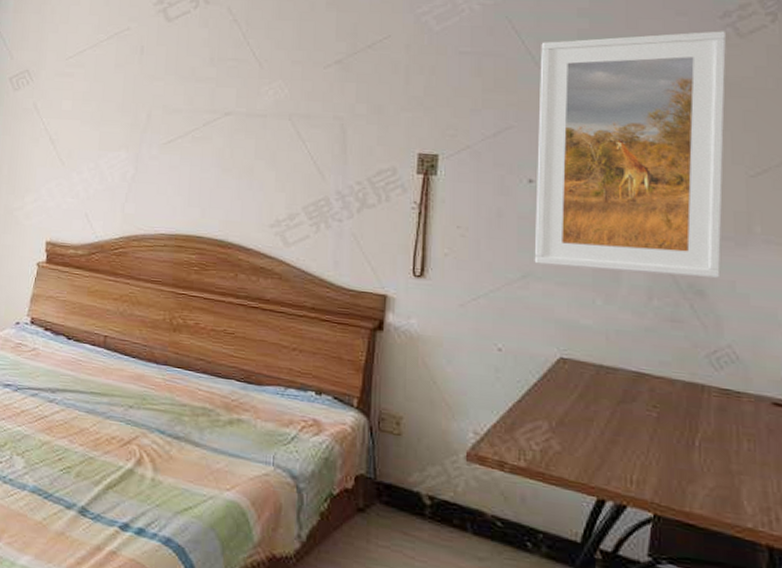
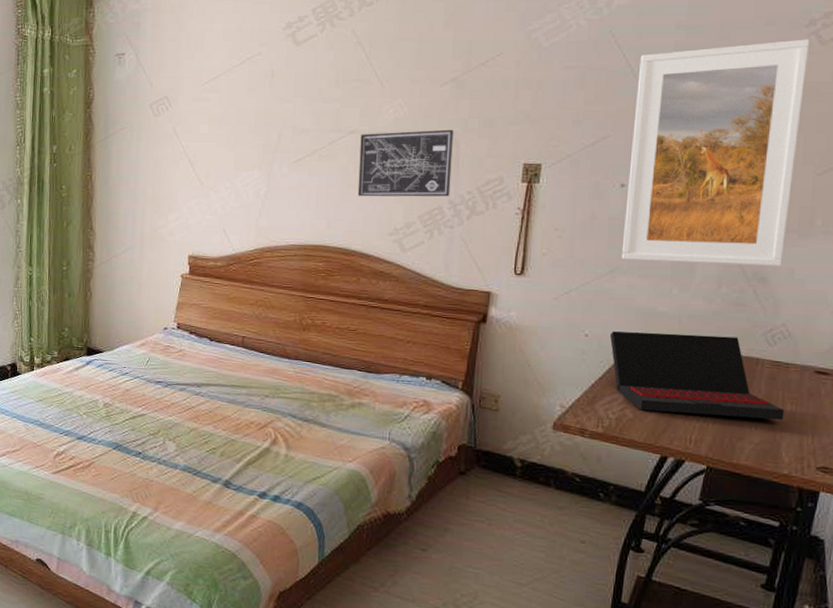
wall art: none [234,114,340,187] -> present [357,129,454,197]
laptop: none [526,346,741,461] -> present [609,331,784,421]

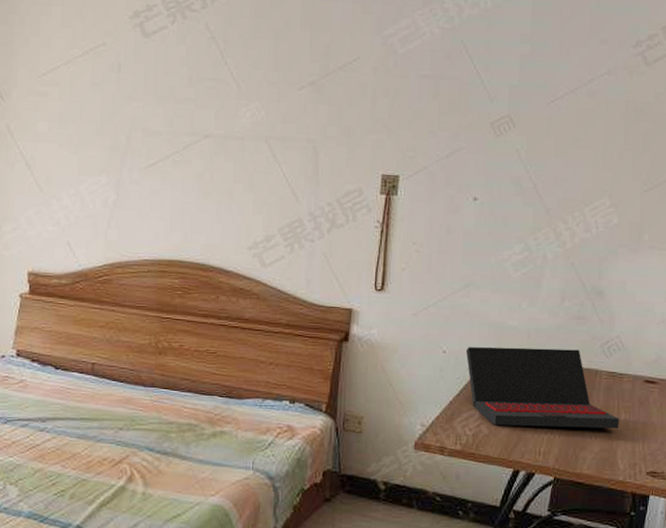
wall art: present [357,129,454,197] -> none [214,136,313,208]
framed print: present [621,39,810,267] -> none [475,59,637,281]

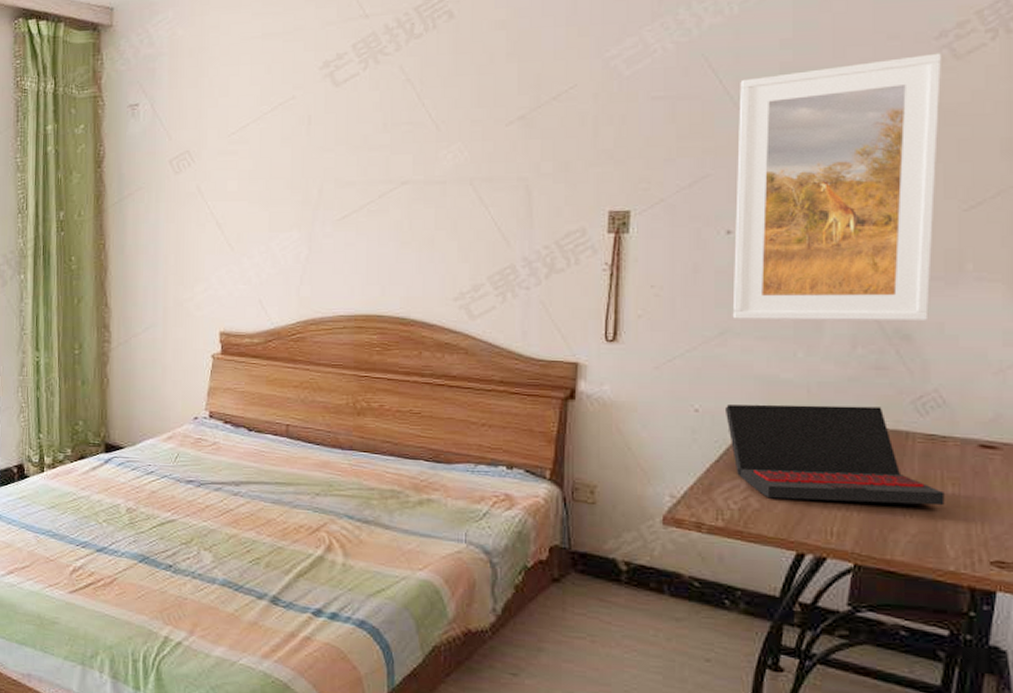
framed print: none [475,59,637,281] -> present [732,53,942,322]

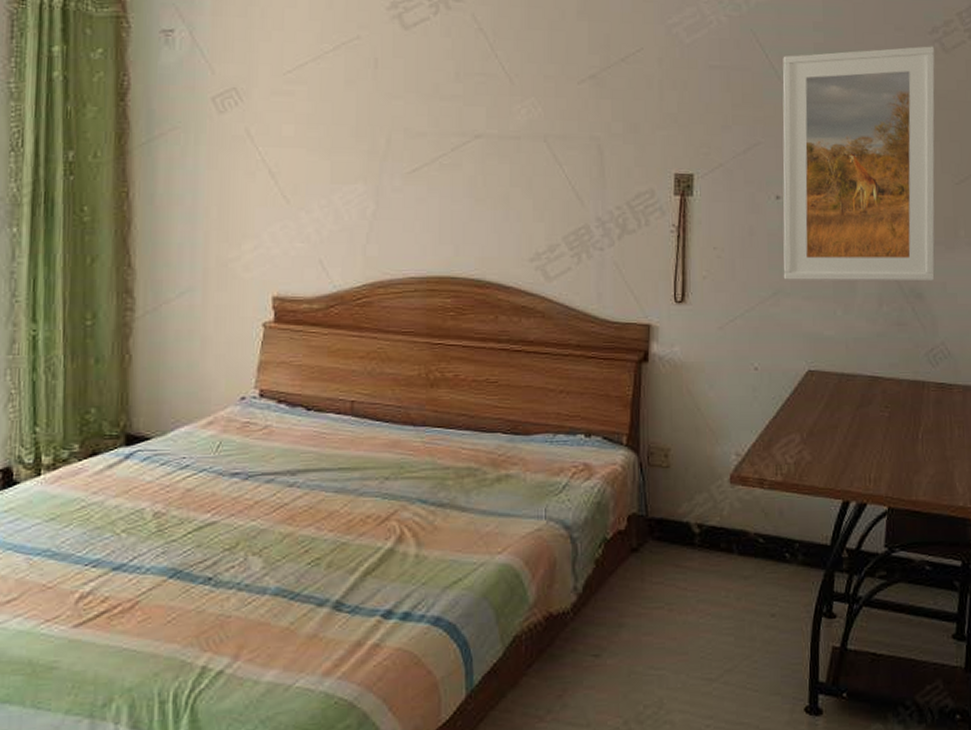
laptop: present [724,404,945,506] -> none [779,359,953,451]

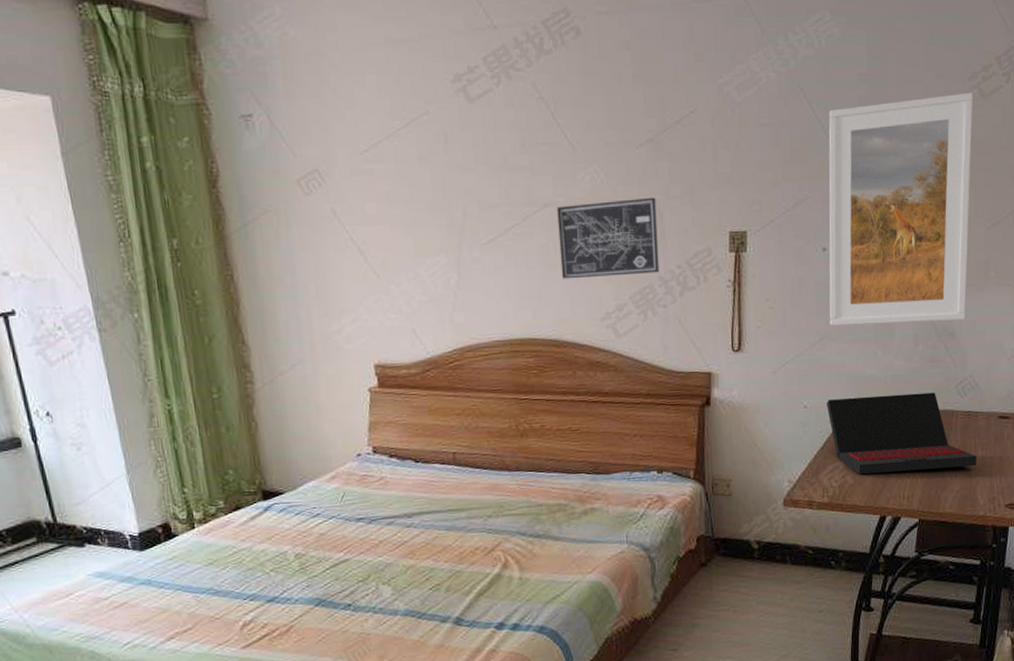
wall art: none [489,134,597,215] -> present [557,197,660,279]
laptop: none [779,359,953,451] -> present [826,392,977,475]

